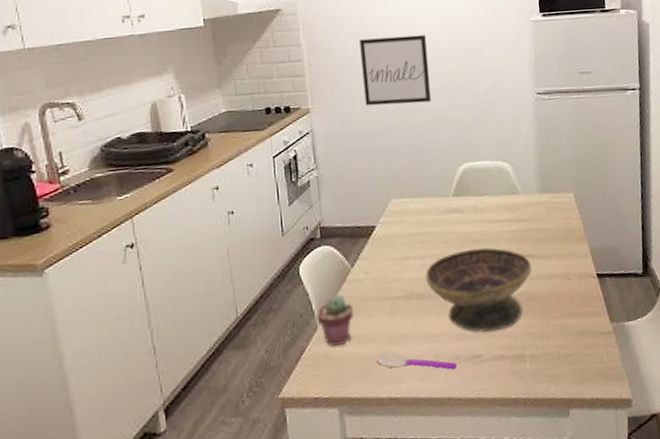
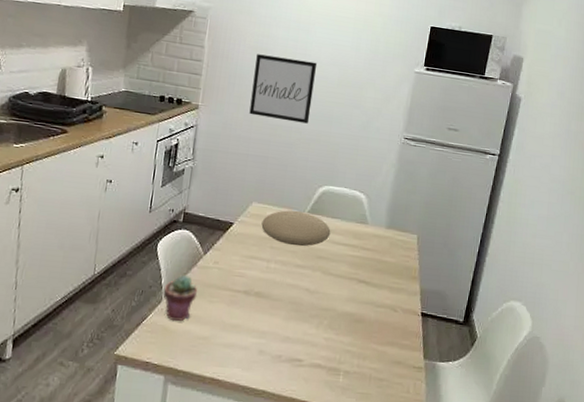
spoon: present [376,351,457,370] -> none [207,336,278,366]
plate: none [405,196,482,236] -> present [261,210,331,247]
decorative bowl: present [425,247,532,333] -> none [267,263,365,342]

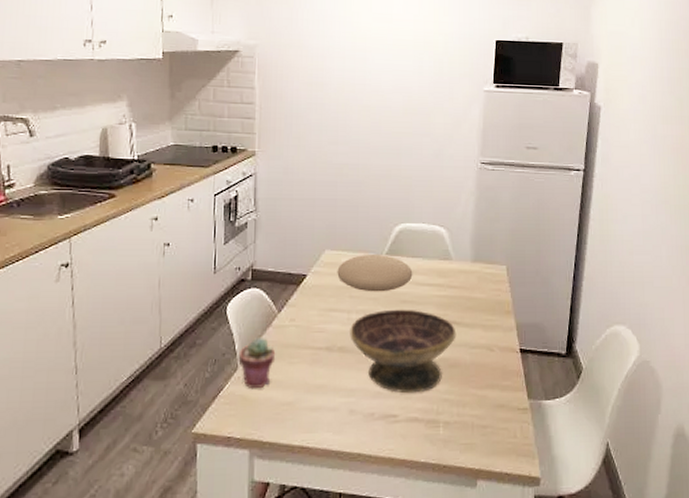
wall art: present [249,54,318,124] -> none [311,89,379,159]
decorative bowl: none [267,263,365,342] -> present [350,309,457,394]

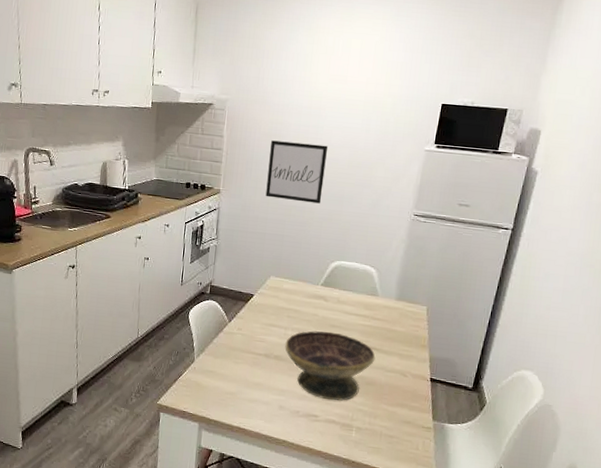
potted succulent: present [238,338,276,389] -> none [195,339,225,378]
wall art: none [311,89,379,159] -> present [265,140,329,204]
plate: present [337,255,413,292] -> none [279,283,343,316]

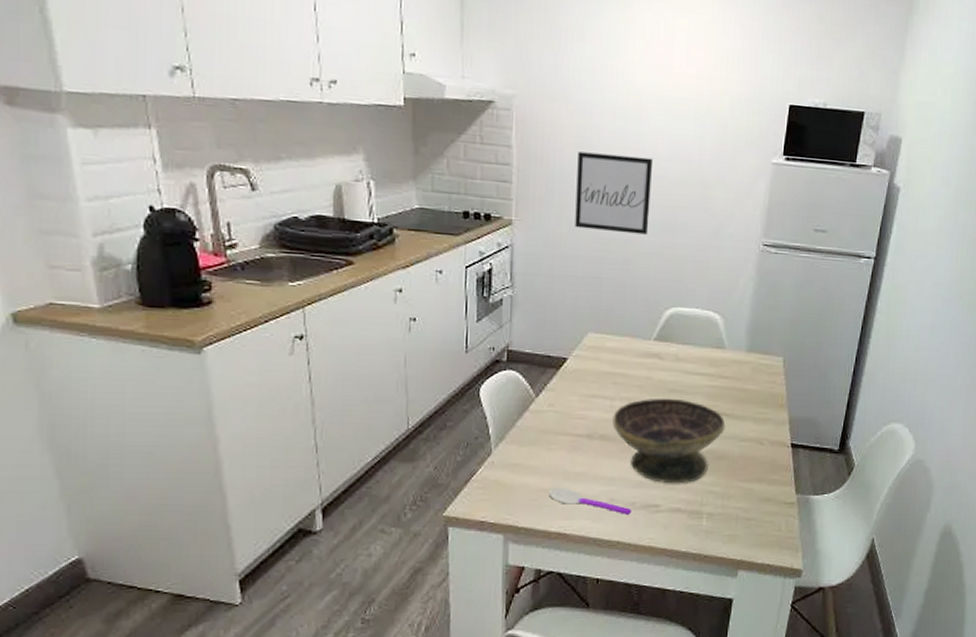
spoon: none [234,392,296,420] -> present [549,487,631,514]

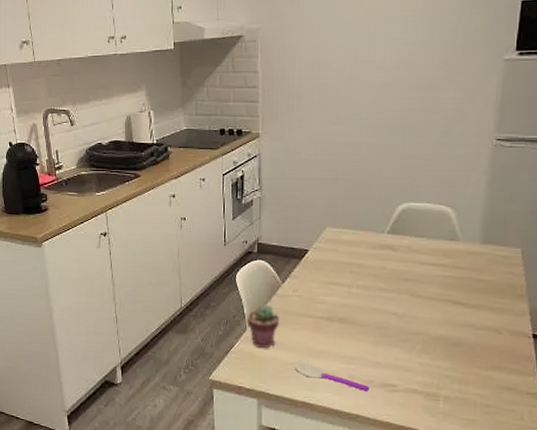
potted succulent: none [492,422,533,475] -> present [247,304,280,349]
wall art: present [575,152,654,235] -> none [312,68,383,138]
decorative bowl: present [612,398,726,484] -> none [350,286,461,367]

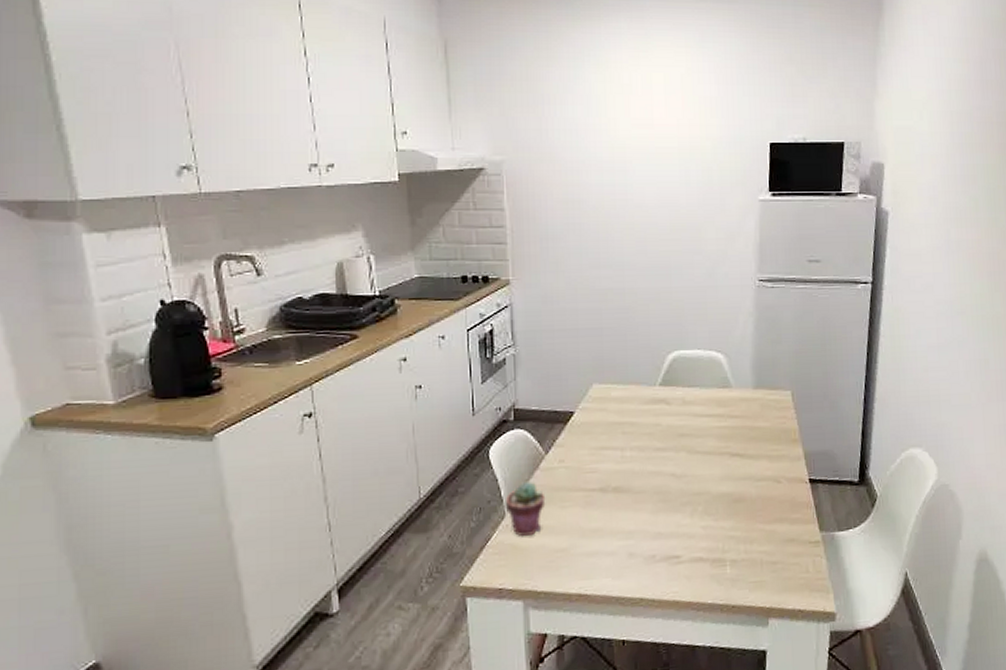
spoon: present [295,362,369,391] -> none [566,545,652,569]

